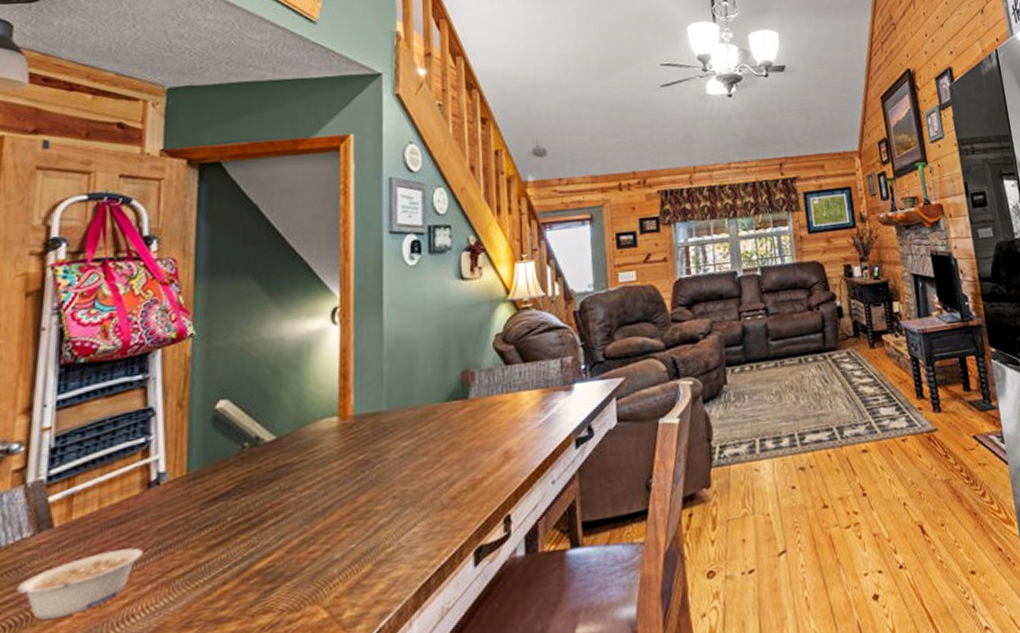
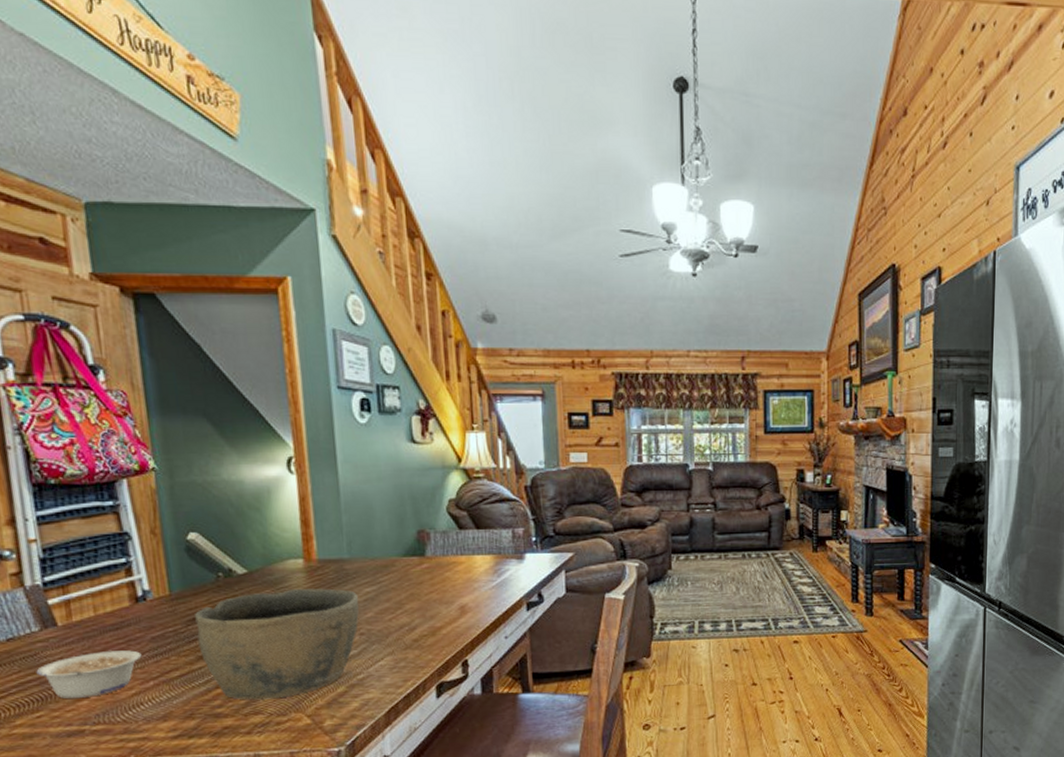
bowl: none [210,446,395,597] -> present [195,588,359,700]

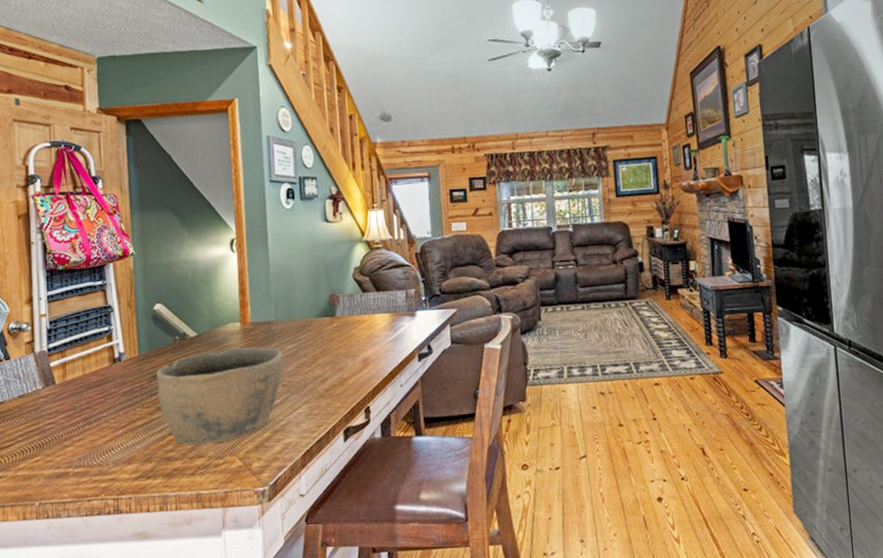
legume: present [36,650,142,699] -> none [37,403,115,446]

